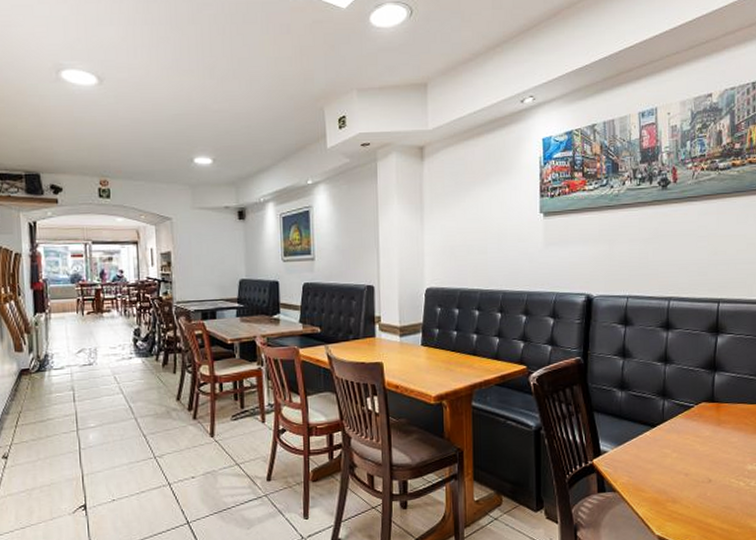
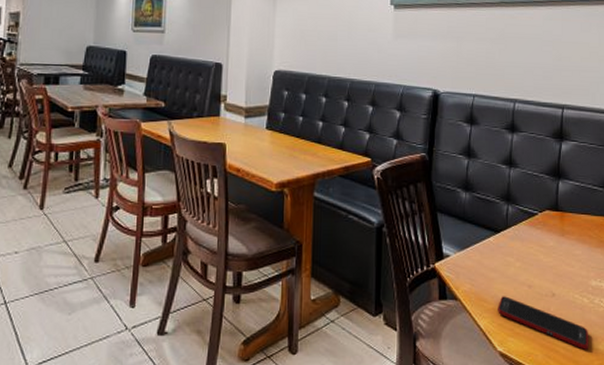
cell phone: none [655,485,745,529] -> present [498,296,589,350]

